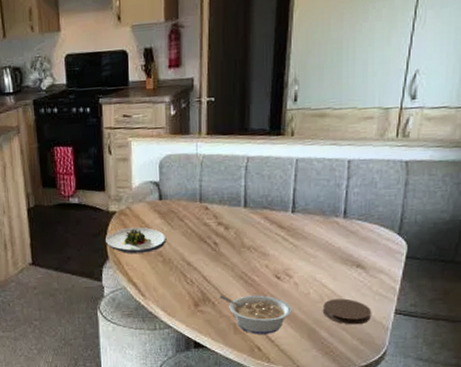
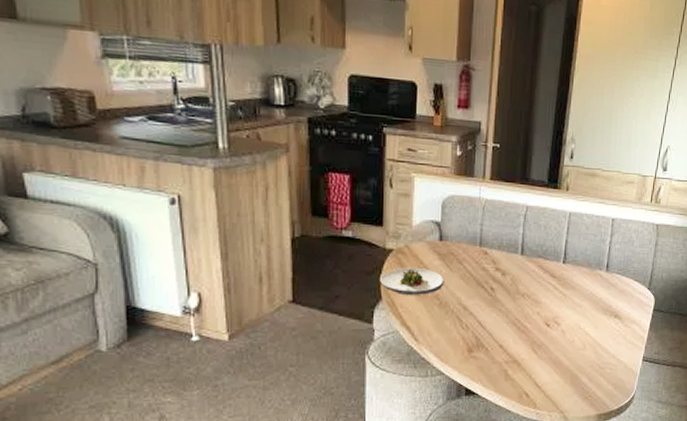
legume: present [219,295,293,334] -> none [492,341,559,381]
coaster: present [322,298,372,325] -> none [584,346,625,371]

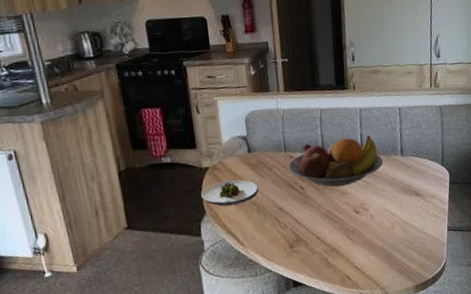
fruit bowl: none [481,241,585,295] -> present [288,134,383,187]

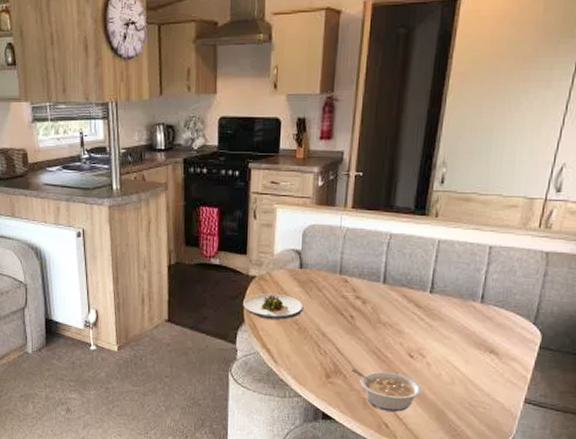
fruit bowl: present [288,134,383,187] -> none [340,270,455,325]
legume: none [310,229,372,266] -> present [351,368,423,412]

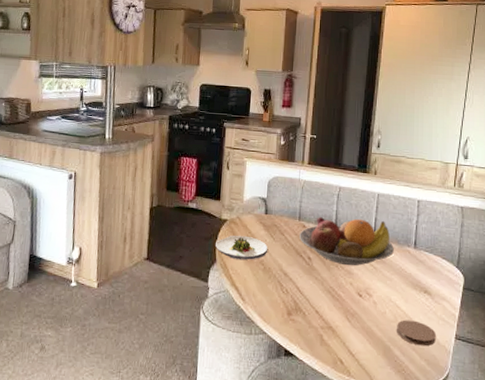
fruit bowl: none [340,270,455,325] -> present [299,217,394,266]
legume: present [351,368,423,412] -> none [309,306,371,348]
coaster: none [452,382,502,411] -> present [396,319,437,347]

